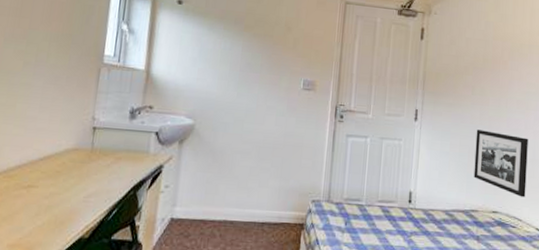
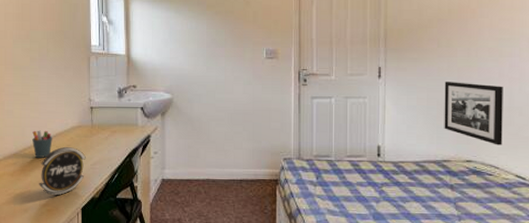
pen holder: none [10,150,39,186] -> present [32,130,52,158]
alarm clock: none [10,173,79,234] -> present [39,146,86,196]

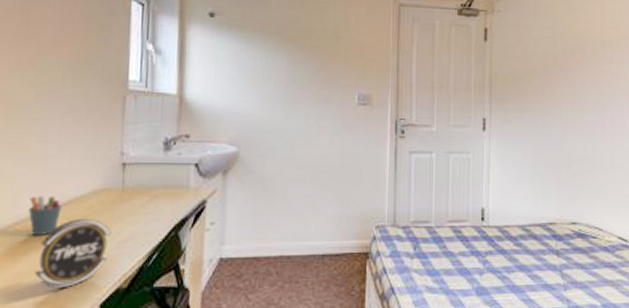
picture frame: present [444,82,503,145] -> none [549,136,606,205]

